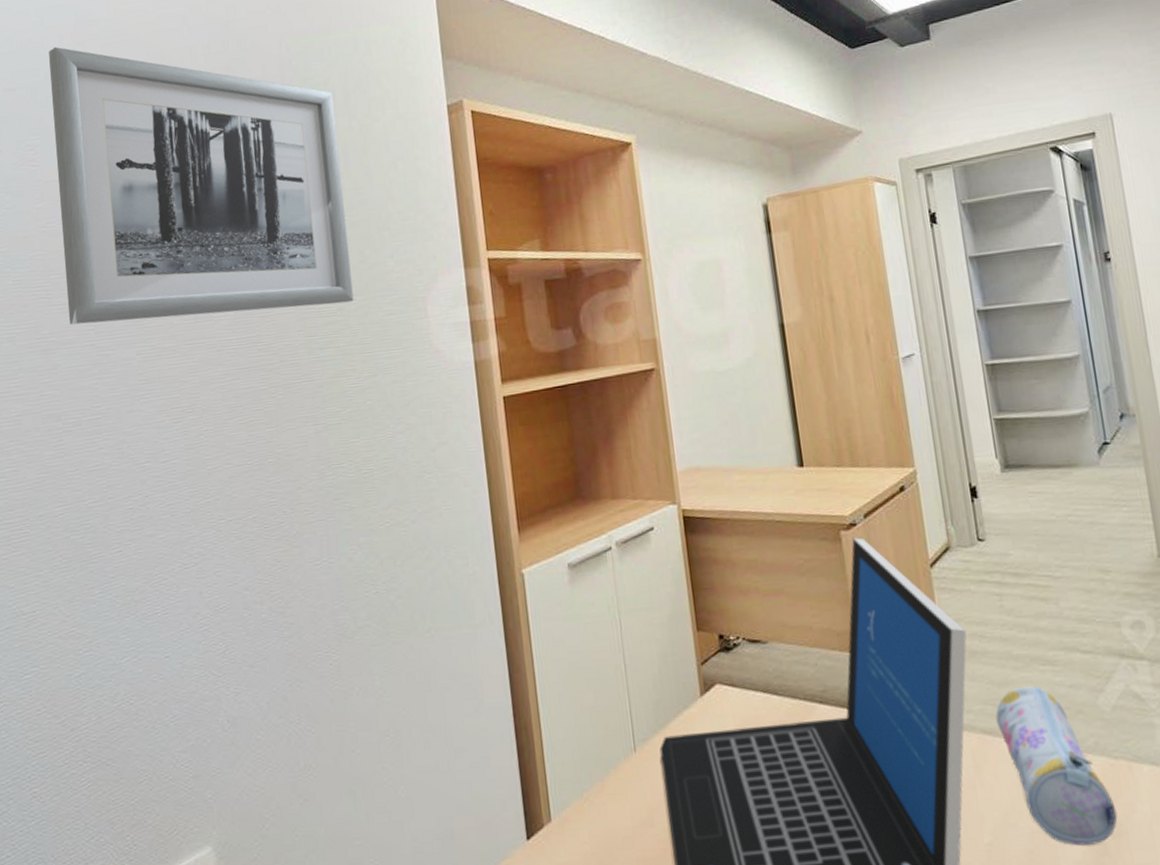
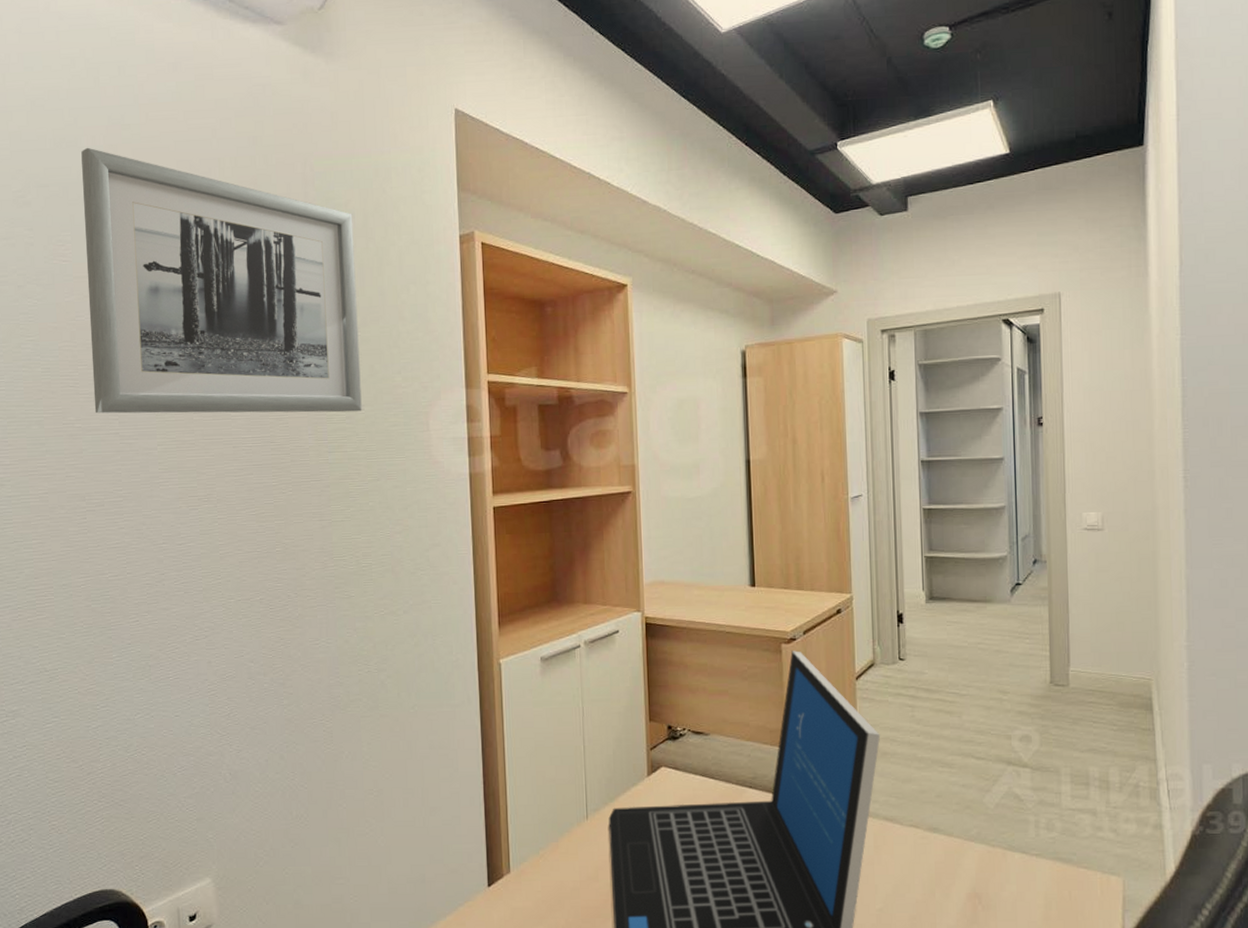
pencil case: present [995,686,1118,846] -> none [897,783,989,915]

